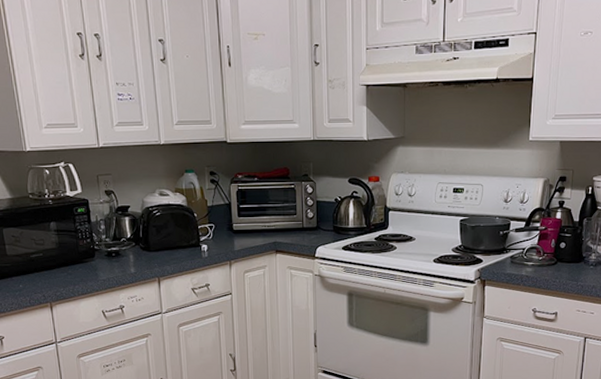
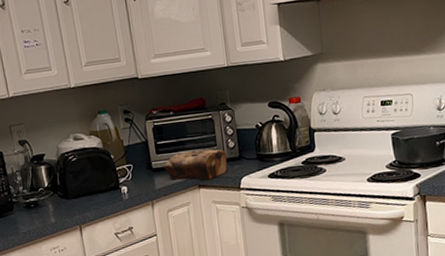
bread loaf: none [244,217,306,246] -> present [163,149,228,181]

